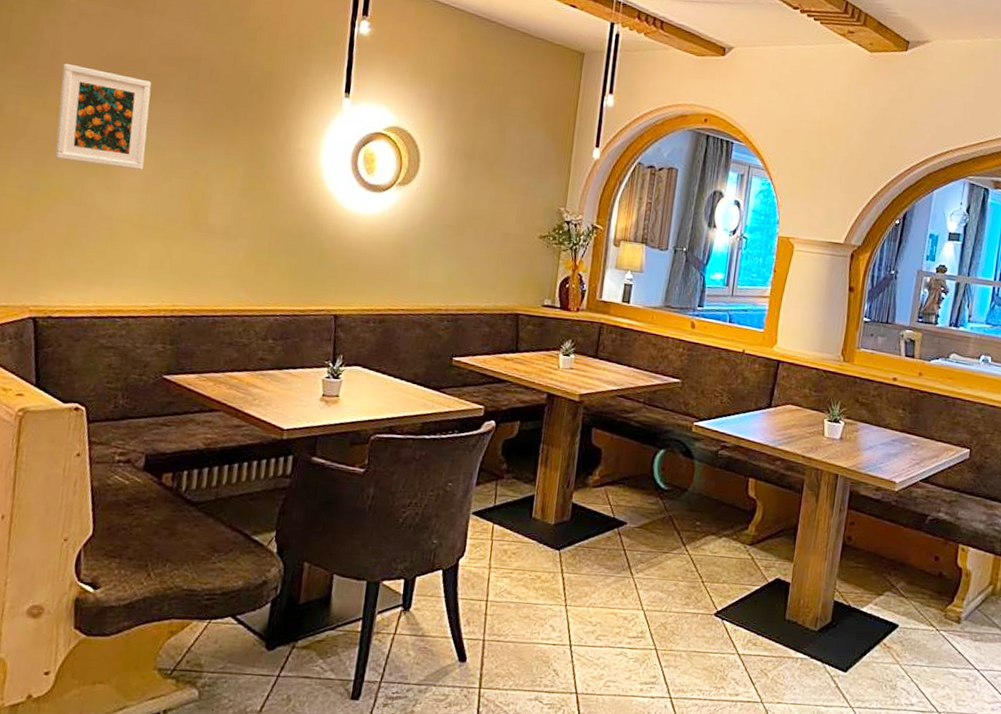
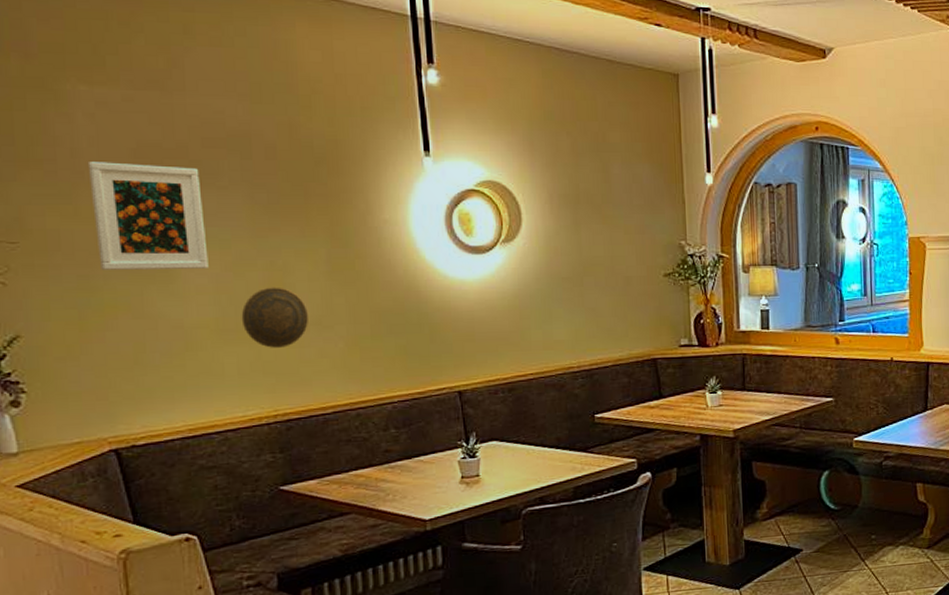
decorative plate: none [160,194,218,250] -> present [241,287,308,348]

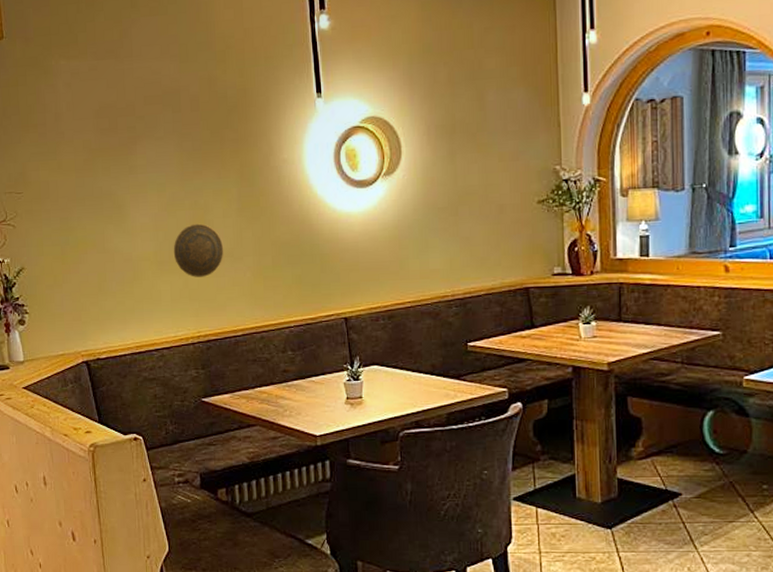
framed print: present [87,162,209,270] -> none [66,122,150,213]

